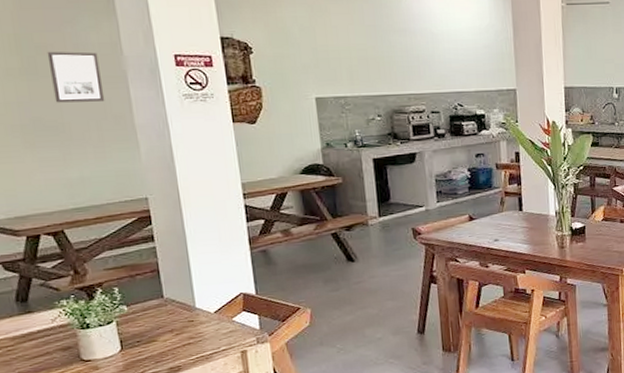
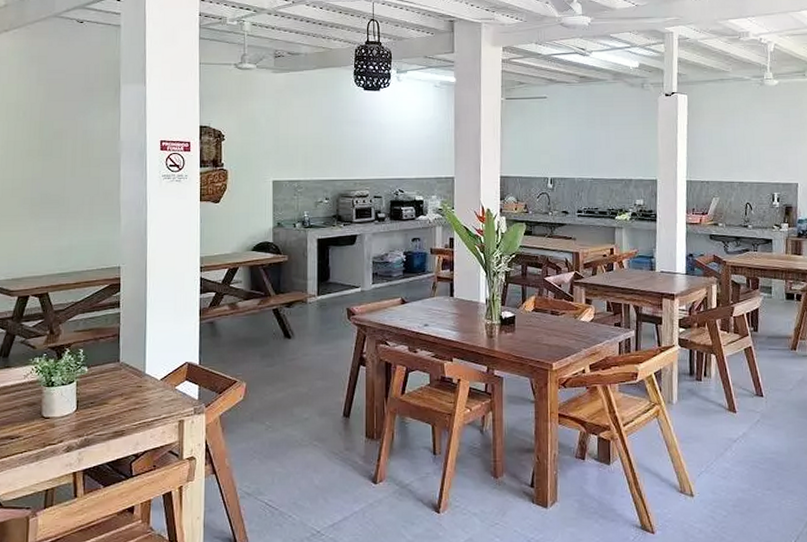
wall art: present [47,51,105,103] -> none [61,136,100,180]

